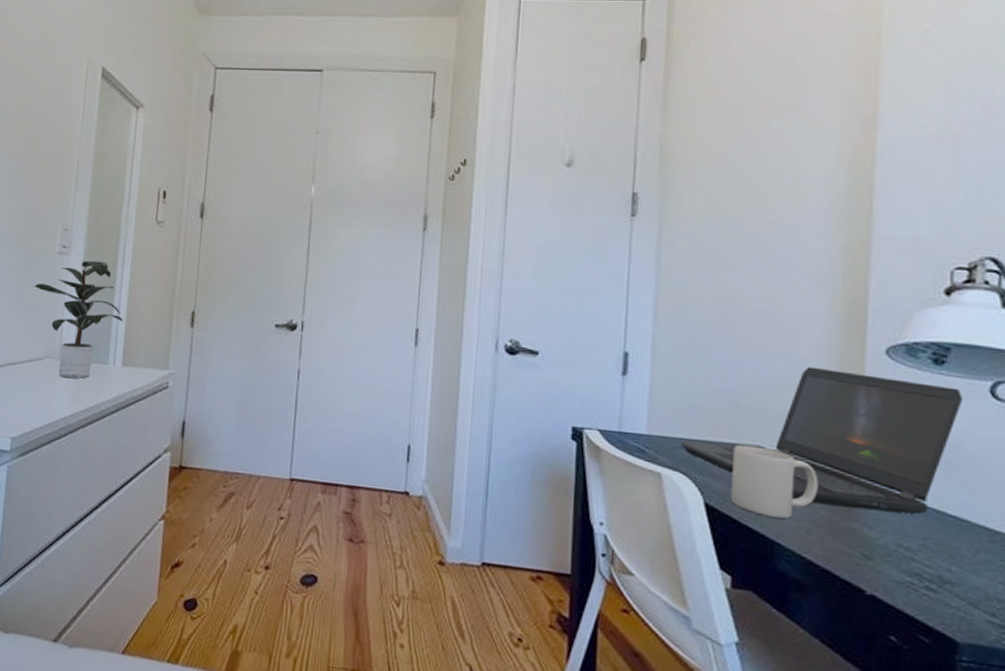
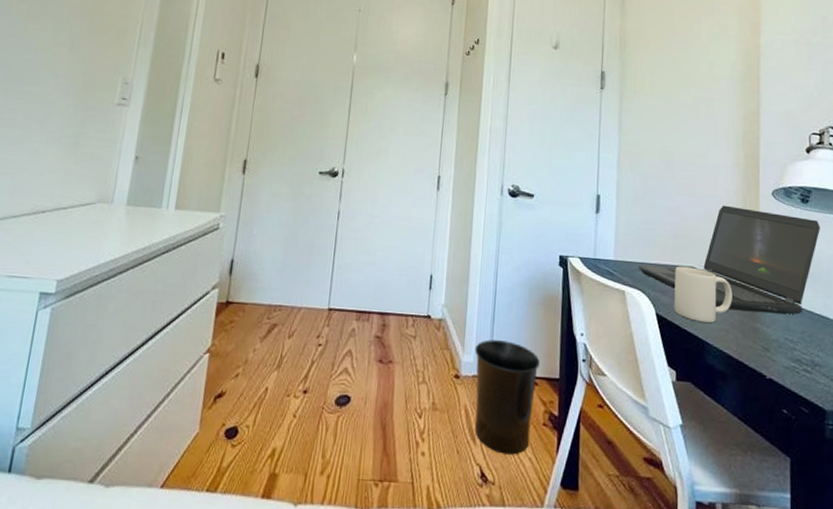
potted plant: present [33,260,123,379] -> none [89,112,178,222]
waste bin: none [462,523,545,658] -> present [474,339,540,455]

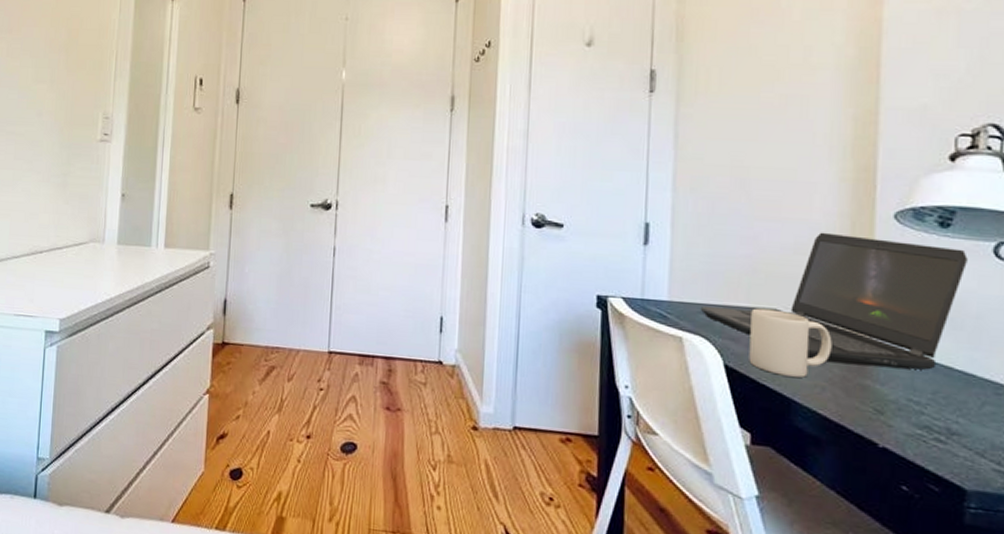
waste bin: present [474,339,540,455] -> none [494,389,574,516]

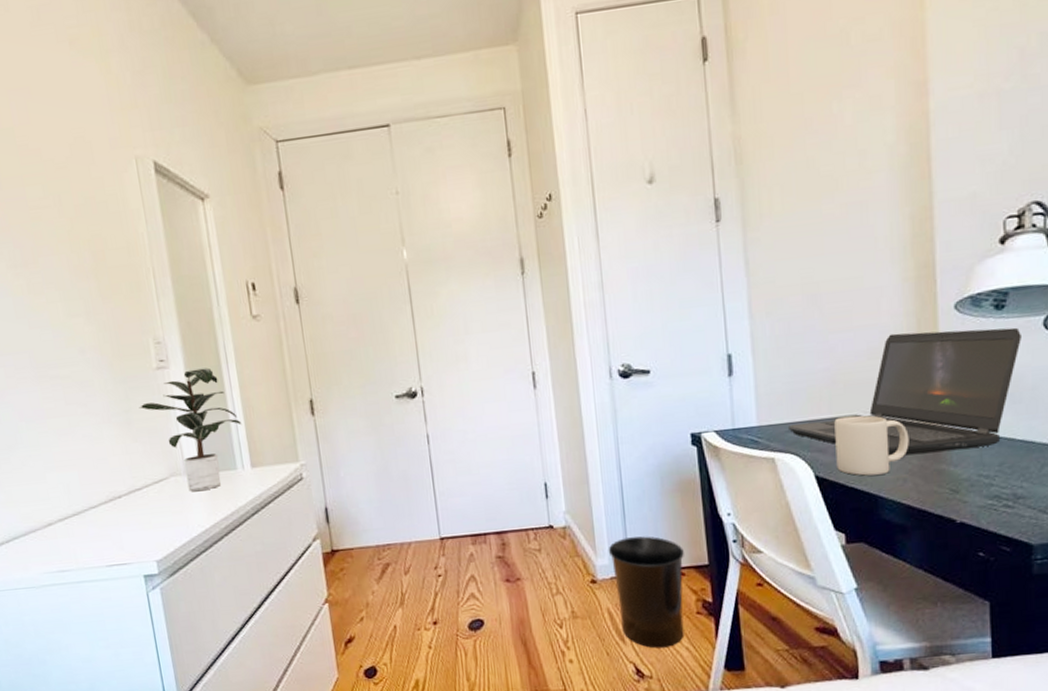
potted plant: none [76,147,164,261] -> present [139,367,242,492]
waste bin: none [494,389,574,516] -> present [608,536,685,648]

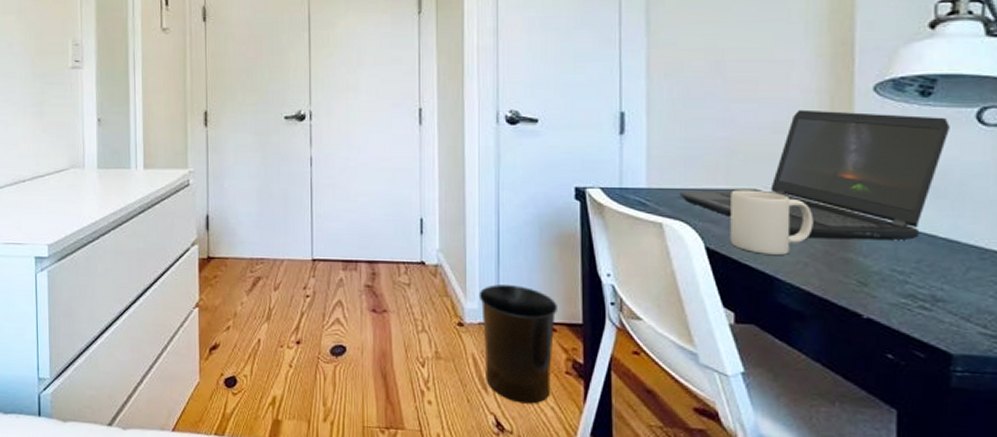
potted plant: present [139,367,242,492] -> none [51,72,140,185]

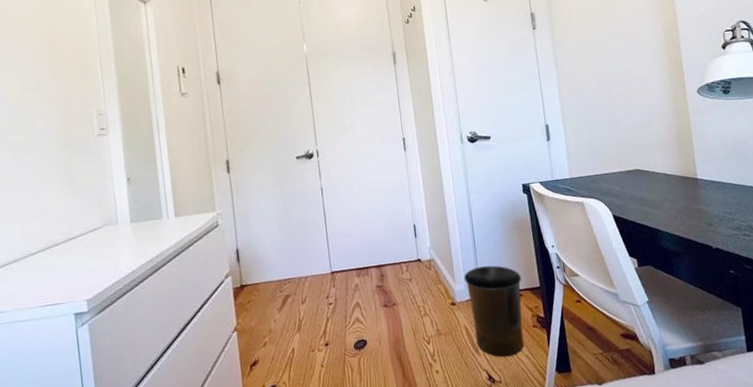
laptop computer: present [679,109,950,240] -> none [591,106,743,199]
mug: present [730,189,814,256] -> none [623,169,676,215]

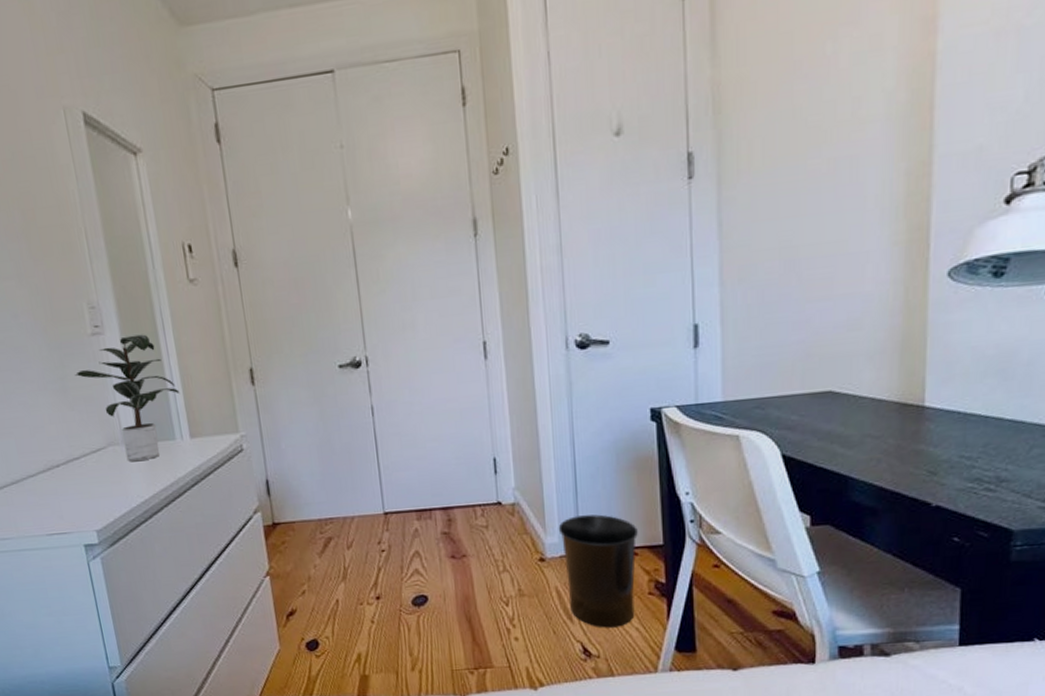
potted plant: none [80,135,169,239] -> present [74,334,180,462]

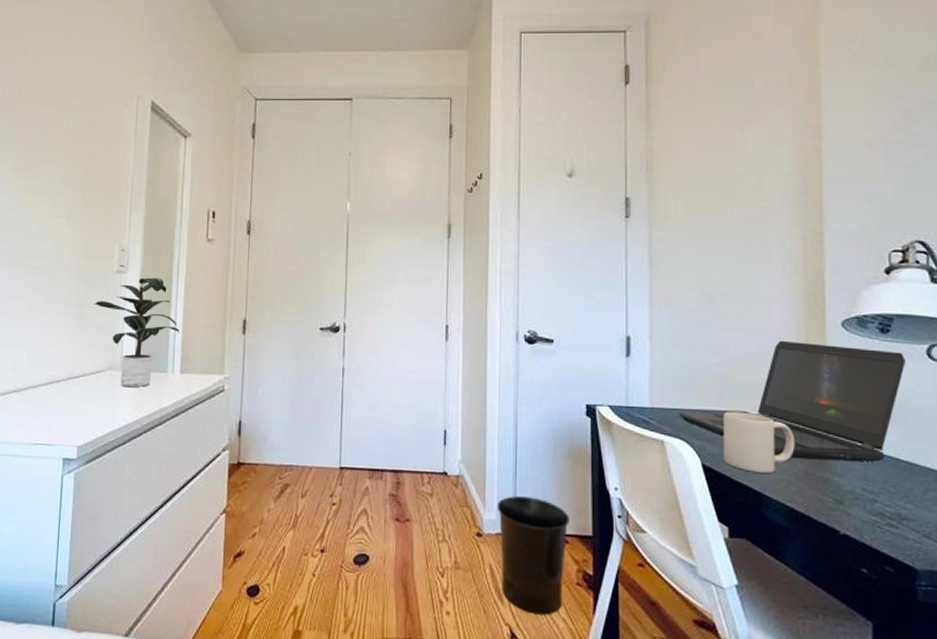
laptop computer: none [755,297,1020,435] -> present [678,340,905,462]
mug: none [806,391,887,456] -> present [723,411,795,474]

